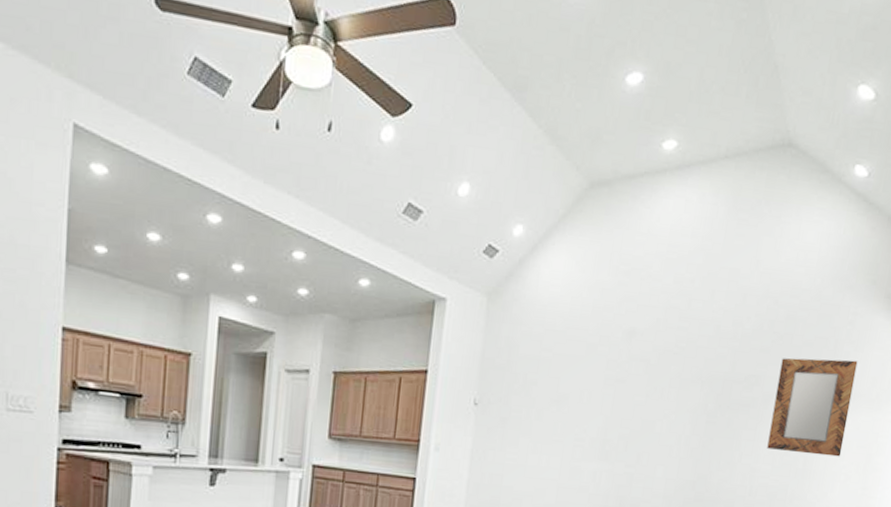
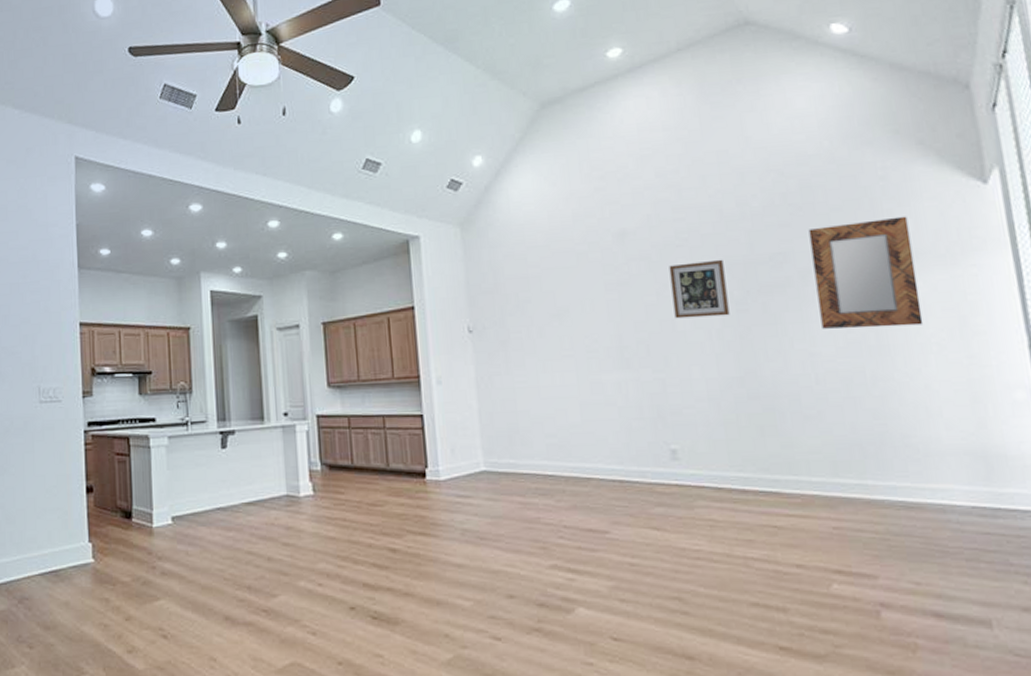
wall art: none [655,370,708,425] -> present [669,259,730,319]

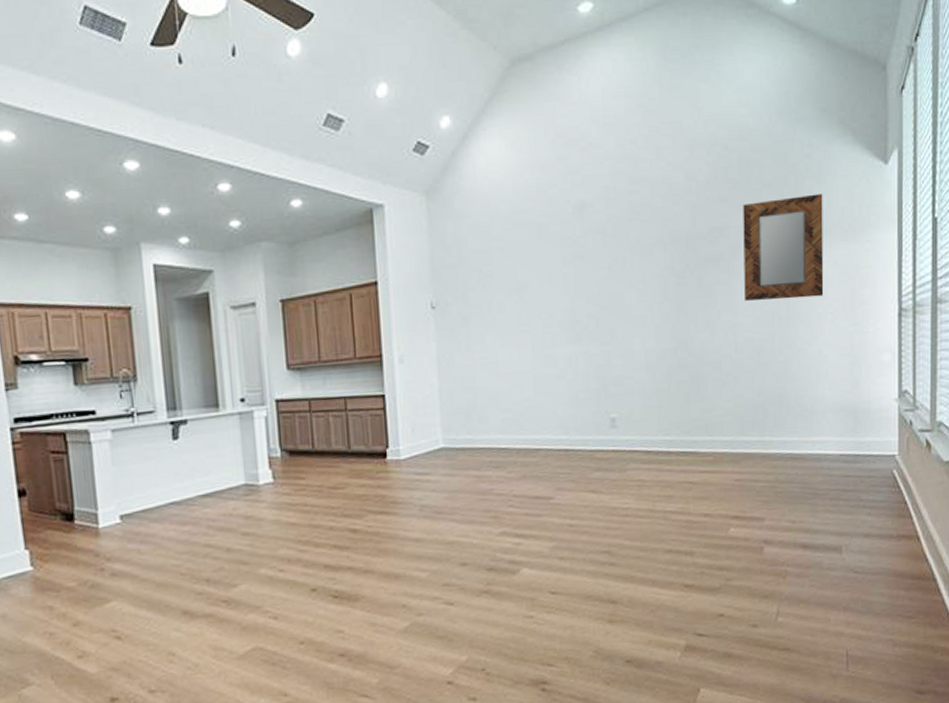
wall art: present [669,259,730,319] -> none [621,233,670,292]

